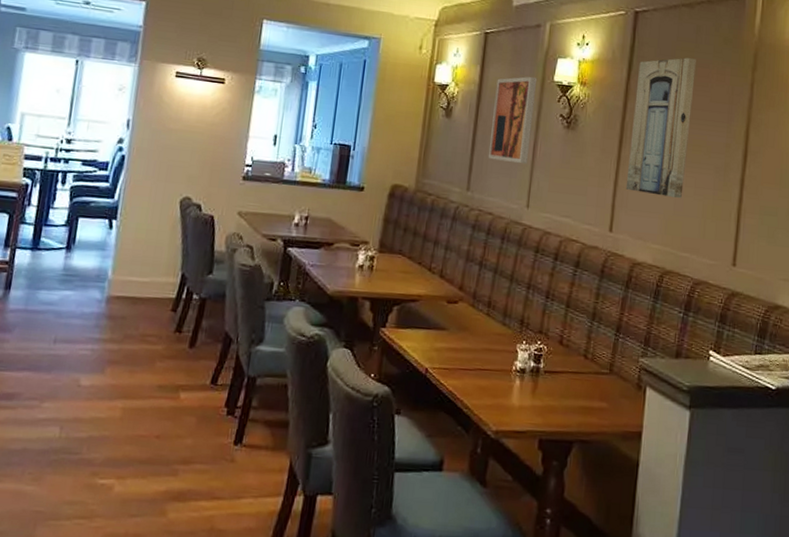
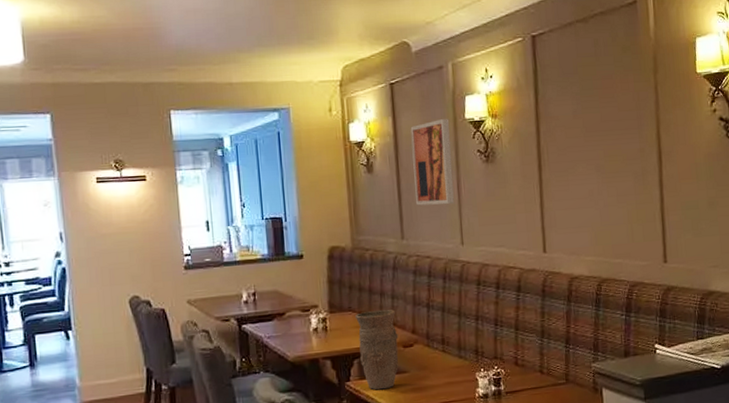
vase: none [400,258,446,344] -> present [355,309,399,390]
wall art: present [625,58,696,198] -> none [544,72,607,211]

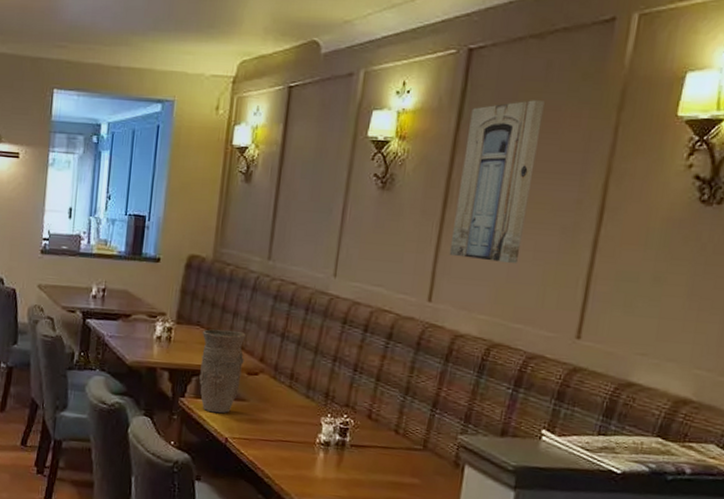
wall art: present [410,119,454,206] -> none [291,133,349,229]
wall art: none [544,72,607,211] -> present [449,100,545,263]

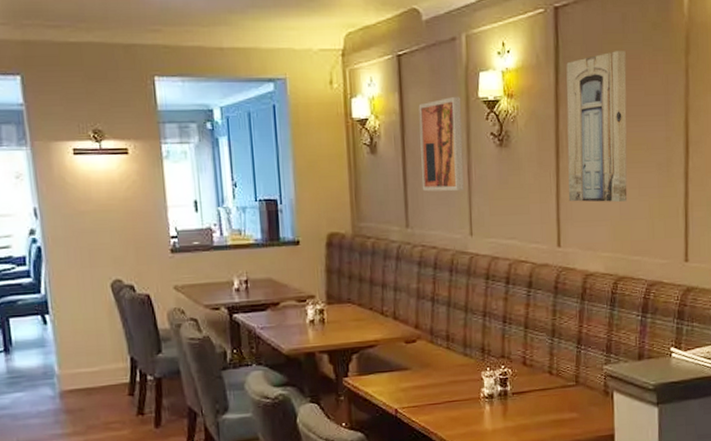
vase: present [199,329,246,414] -> none [354,302,400,387]
wall art: none [291,133,349,229] -> present [418,97,464,192]

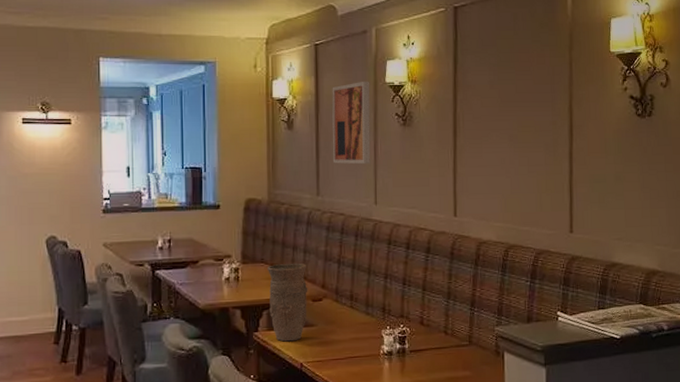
vase: none [354,302,400,387] -> present [266,263,308,342]
wall art: present [566,51,628,202] -> none [463,45,518,177]

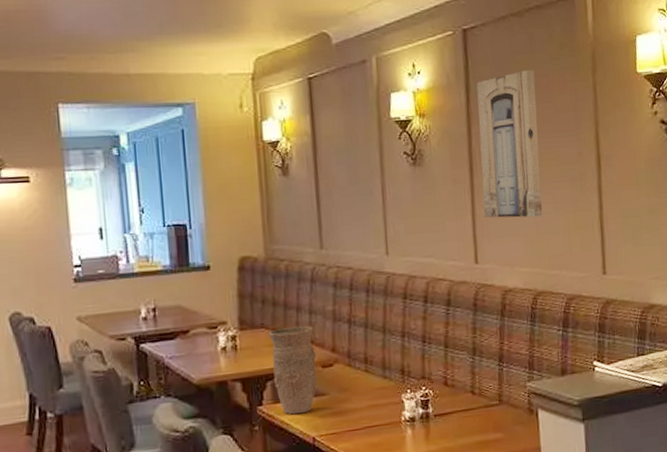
wall art: present [332,82,371,164] -> none [330,118,379,212]
wall art: none [463,45,518,177] -> present [476,70,543,218]

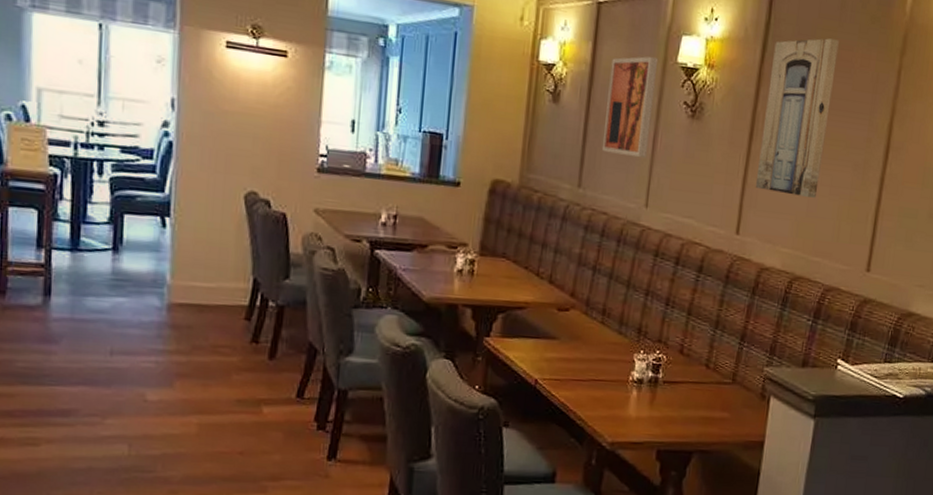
vase: present [268,326,317,415] -> none [506,261,555,354]
wall art: none [330,118,379,212] -> present [601,56,659,157]

